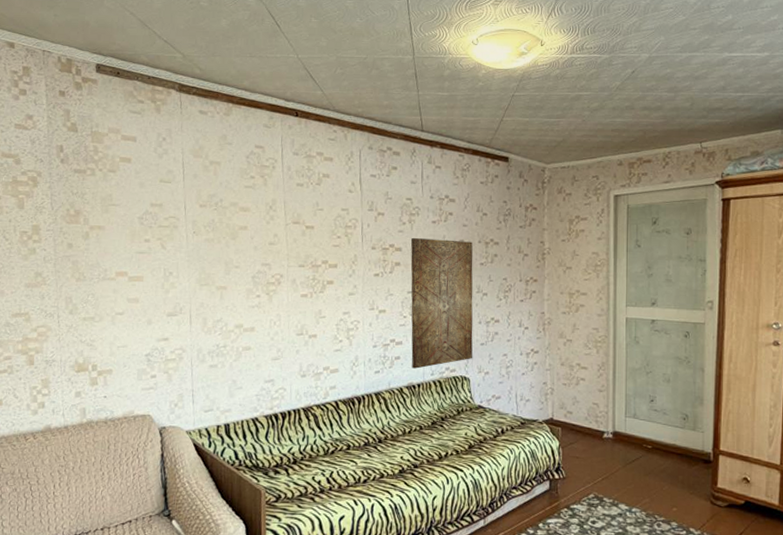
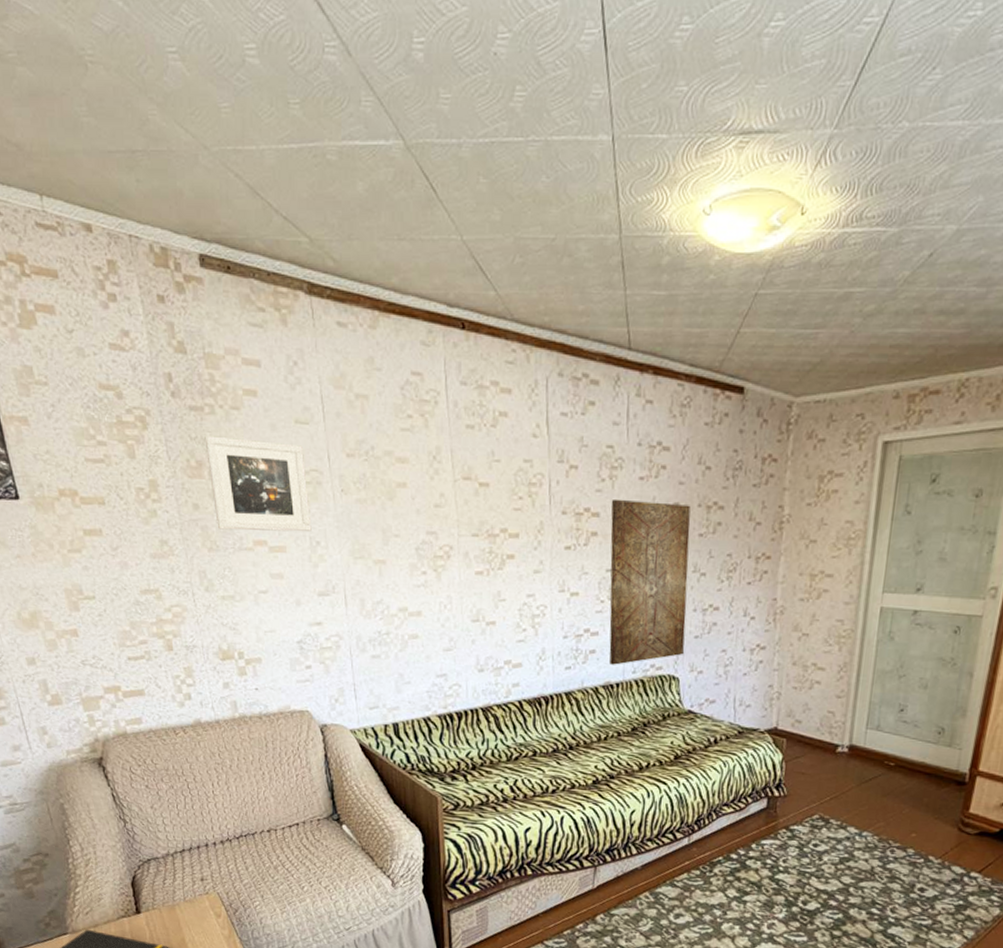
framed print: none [84,191,167,265] -> present [204,435,312,532]

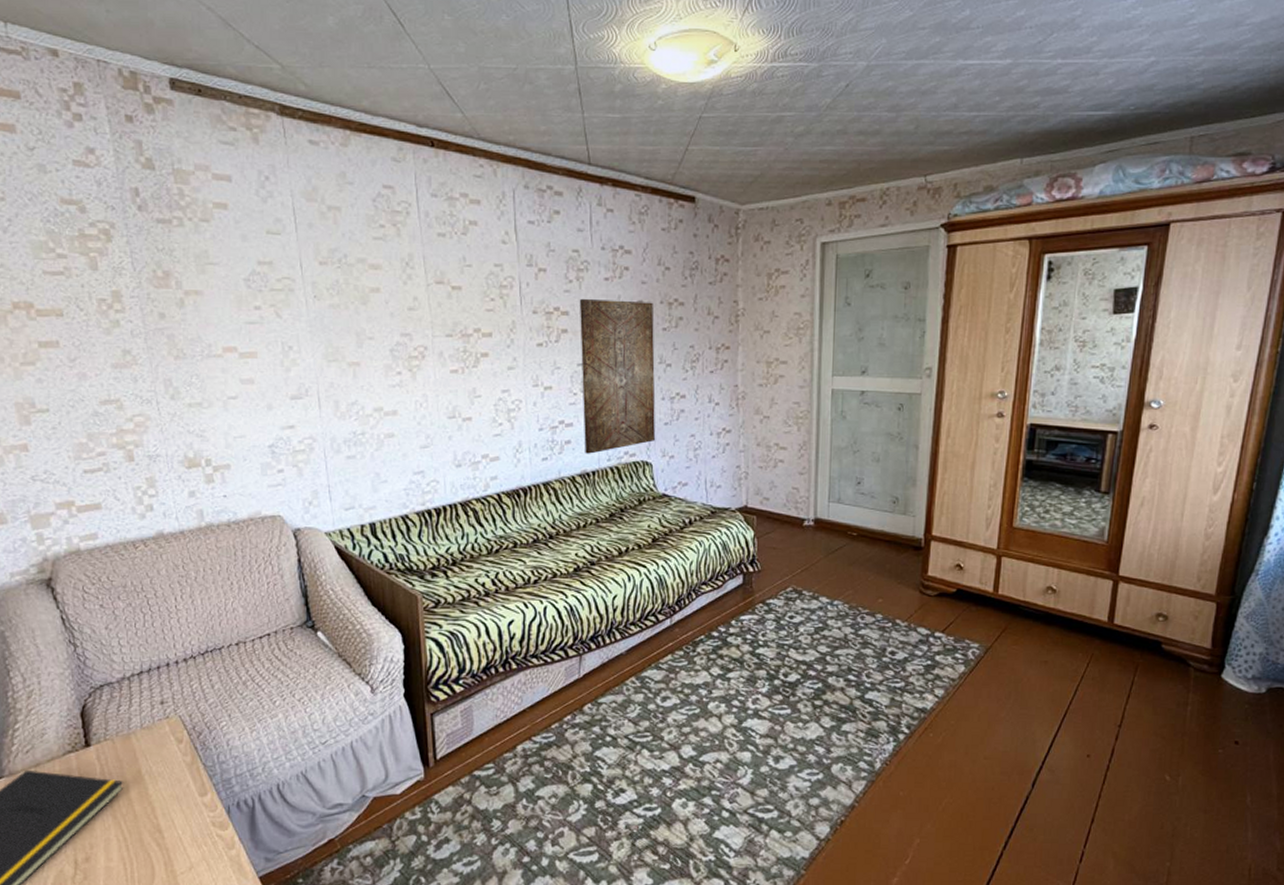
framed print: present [204,435,312,532] -> none [172,247,284,338]

